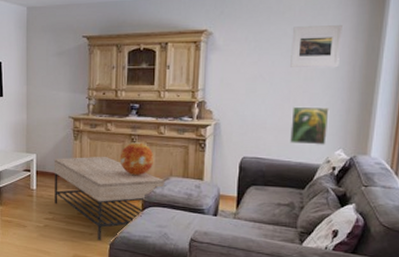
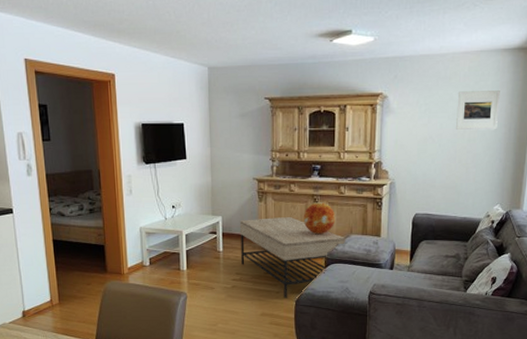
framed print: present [290,106,329,145] -> none [456,165,489,201]

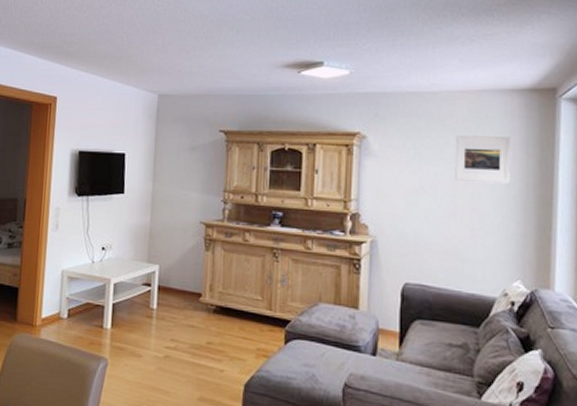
coffee table: present [239,216,345,298] -> none [178,271,312,380]
decorative sphere: present [303,202,336,235] -> none [258,257,300,299]

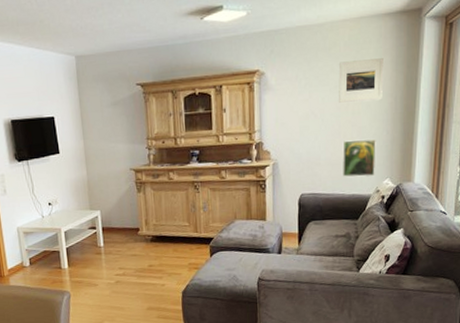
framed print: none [459,226,503,274] -> present [343,139,376,177]

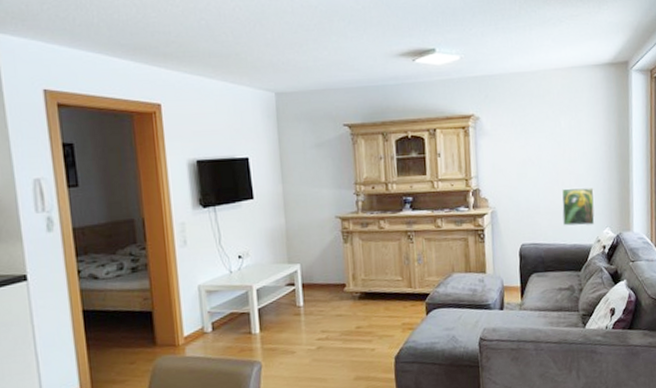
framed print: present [338,58,384,103] -> none [554,107,597,150]

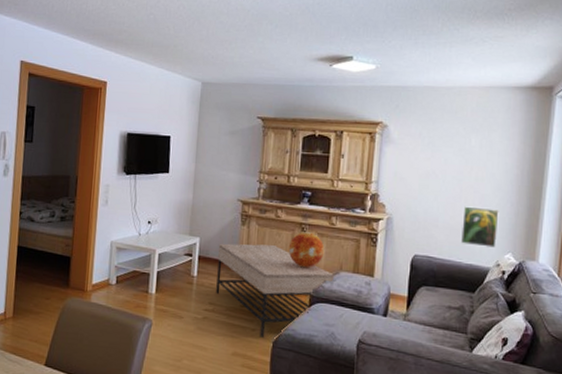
coffee table: none [322,257,447,356] -> present [216,243,334,338]
decorative sphere: none [396,239,434,277] -> present [288,232,325,268]

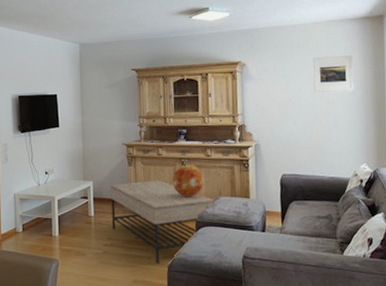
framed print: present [461,206,499,248] -> none [320,126,352,161]
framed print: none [462,126,511,171] -> present [313,55,354,93]

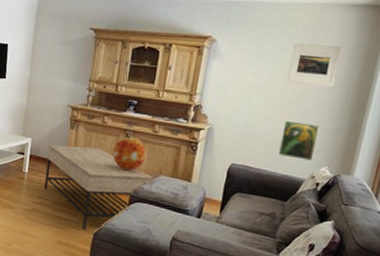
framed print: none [320,126,352,161] -> present [278,120,320,161]

